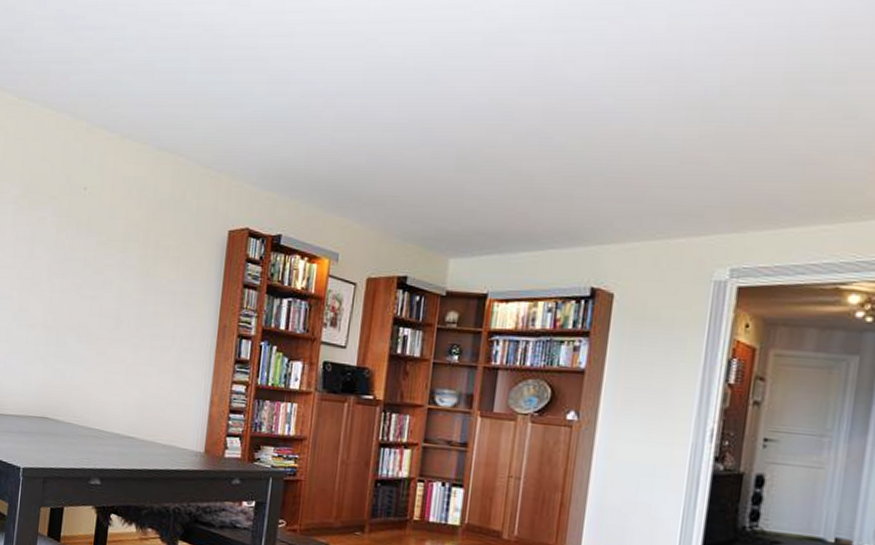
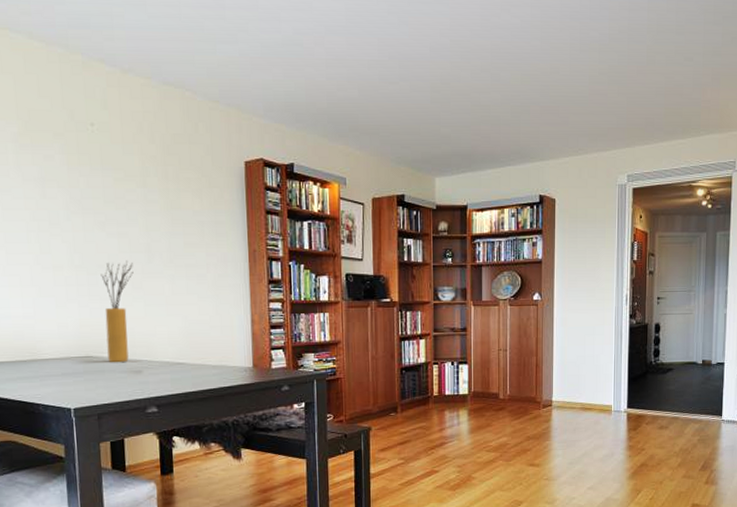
vase: none [62,324,101,429] -> present [100,260,134,363]

